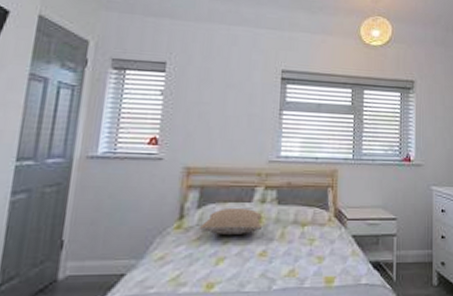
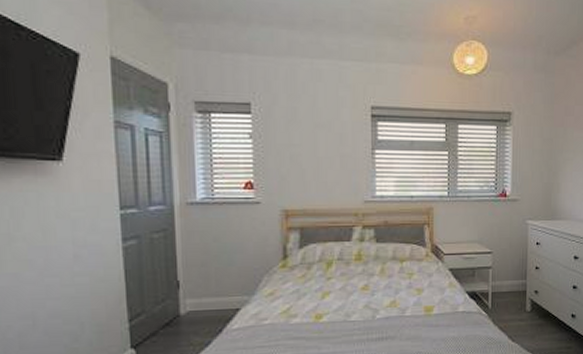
pillow: present [199,207,263,236] -> none [303,246,363,273]

